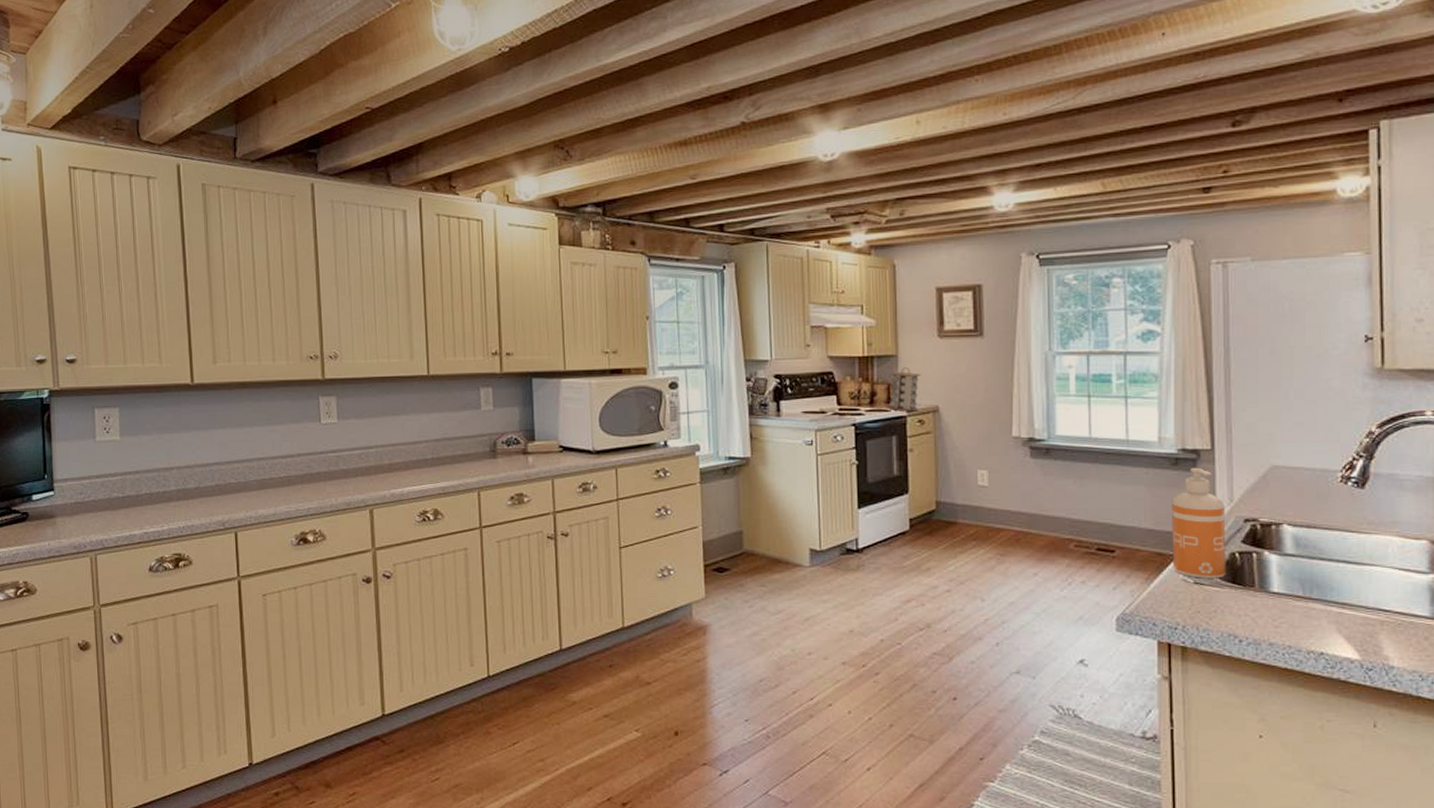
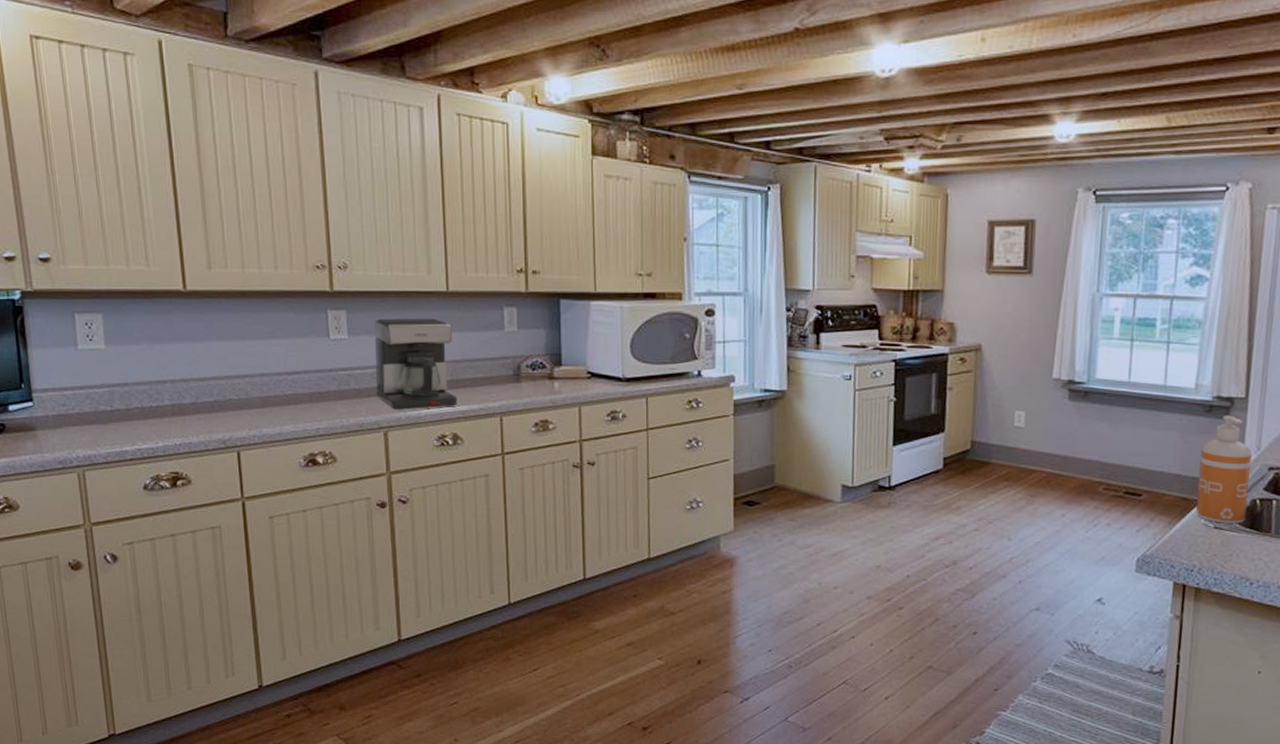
coffee maker: none [362,400,438,488] -> present [374,318,458,410]
spice rack: present [888,366,921,412] -> none [930,302,966,349]

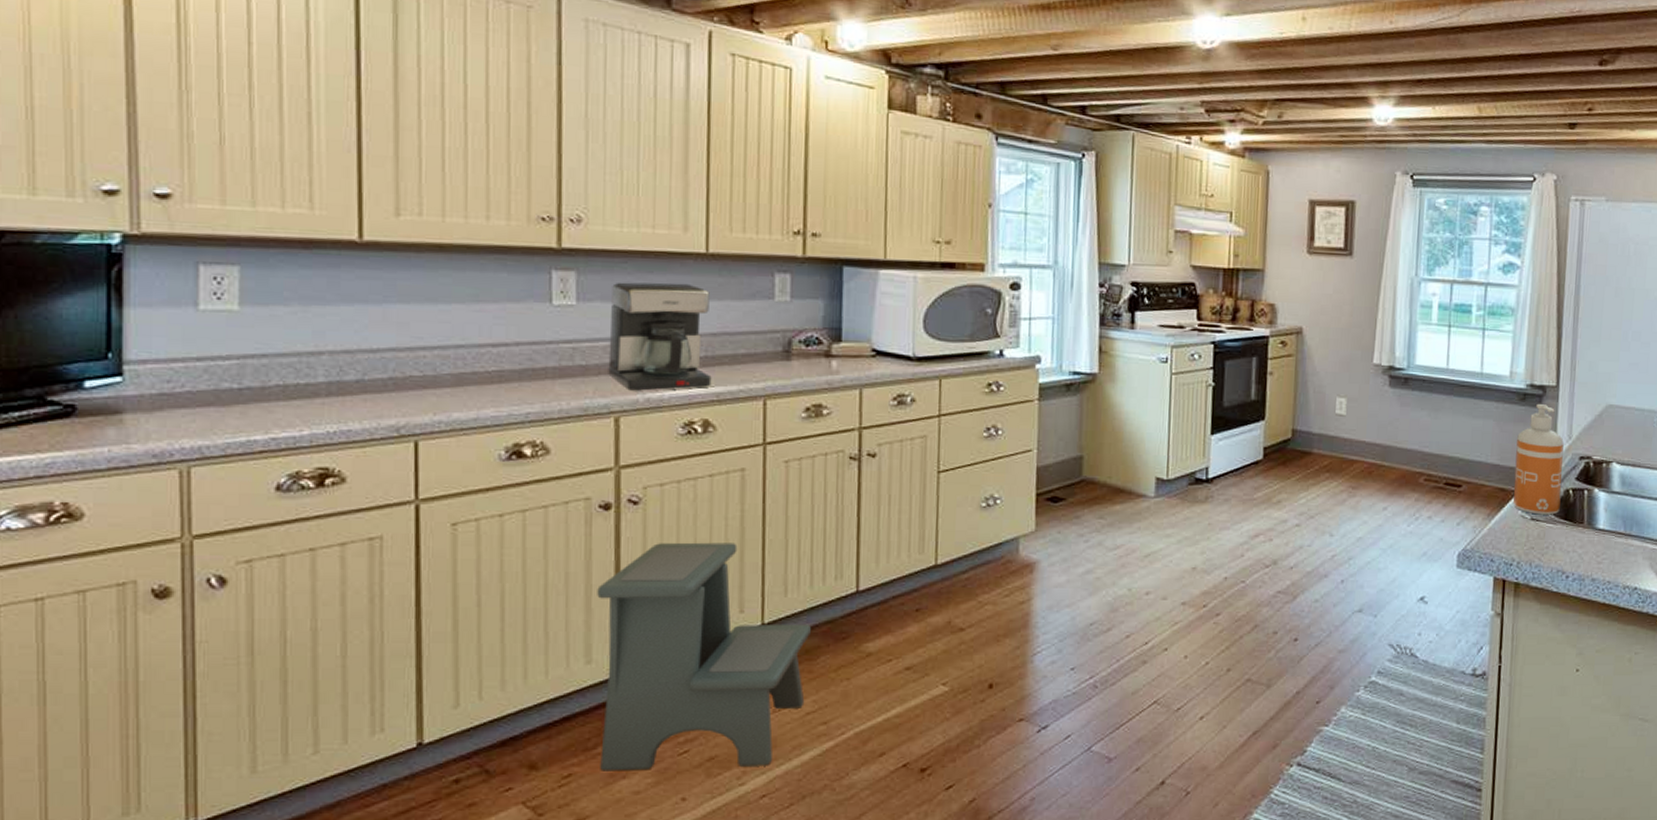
step stool: none [380,535,548,718] -> present [597,542,811,771]

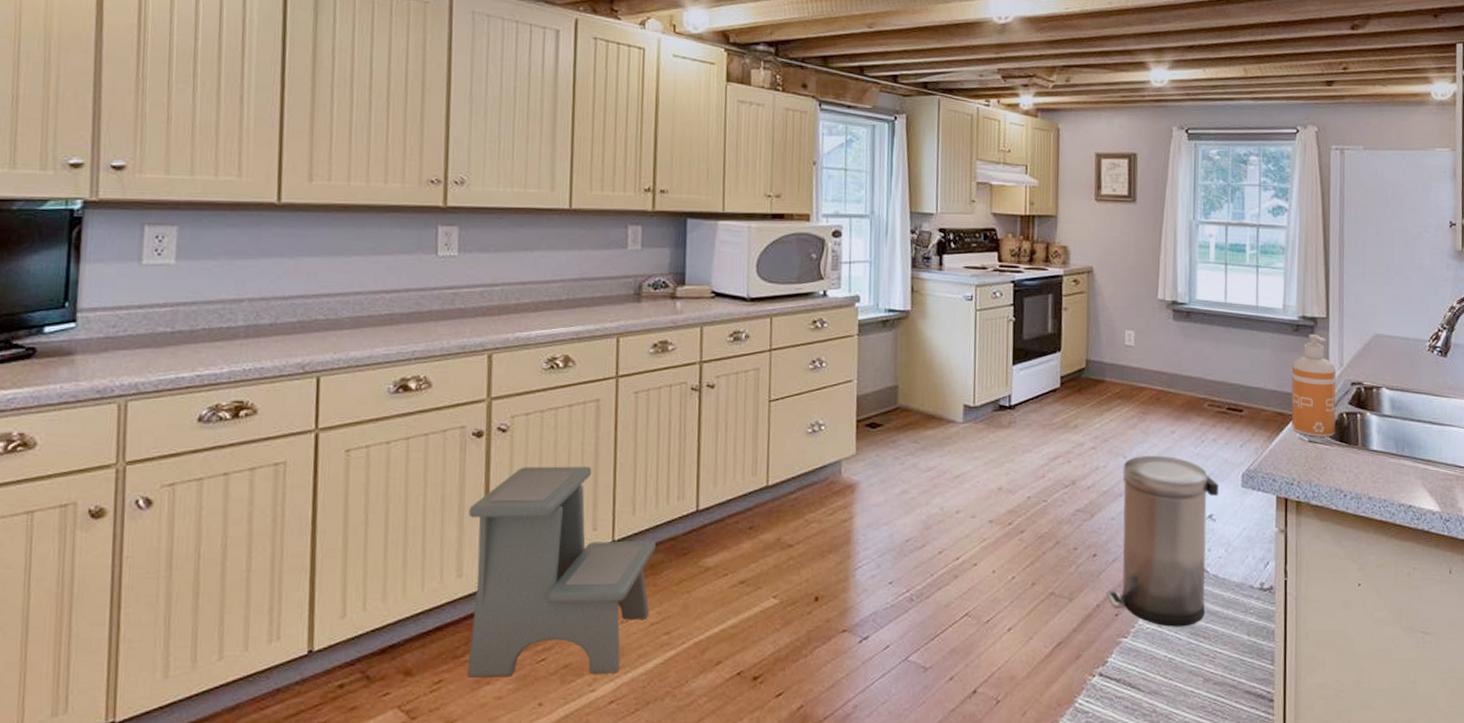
coffee maker: present [608,282,712,391] -> none [483,235,572,331]
pedal bin: none [1307,533,1433,715] -> present [1106,455,1219,627]

